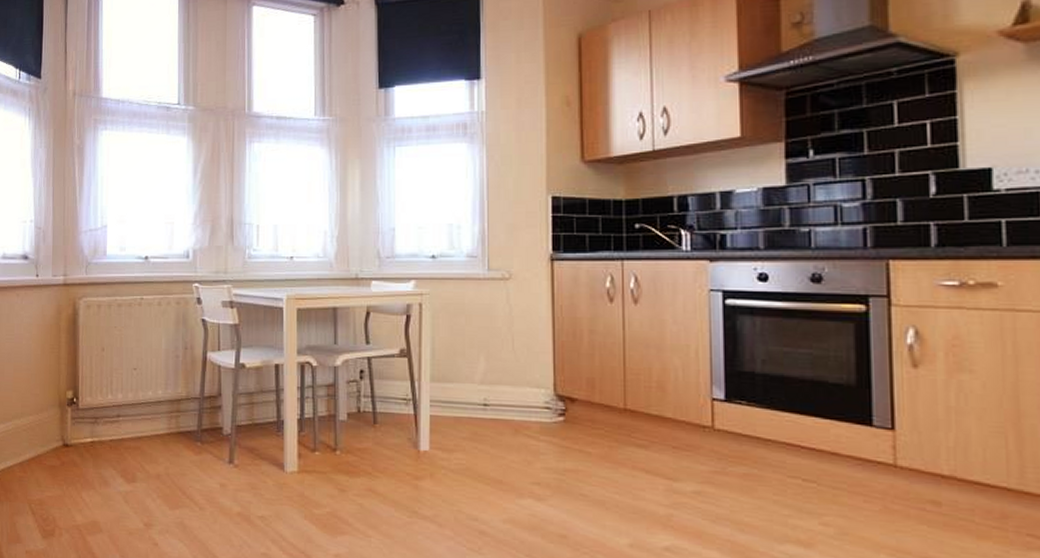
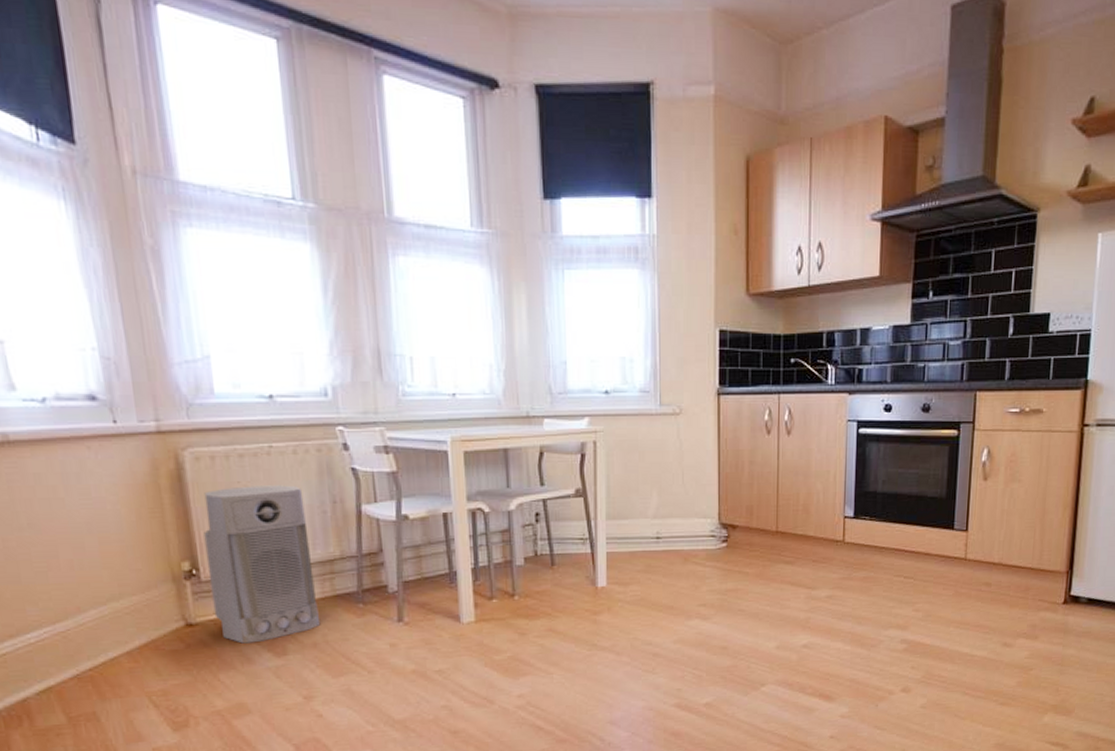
air purifier: none [85,330,165,468] -> present [203,485,321,644]

